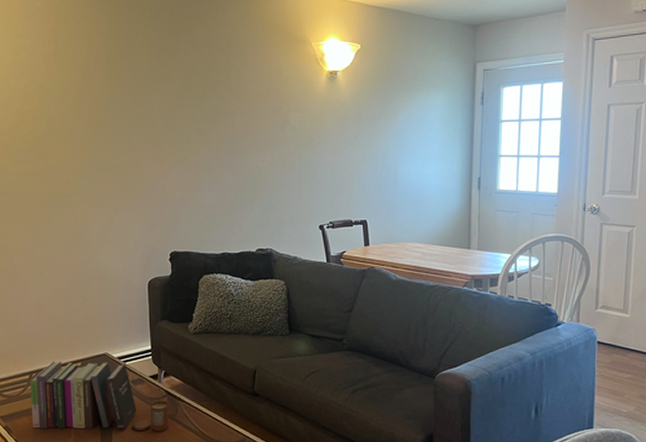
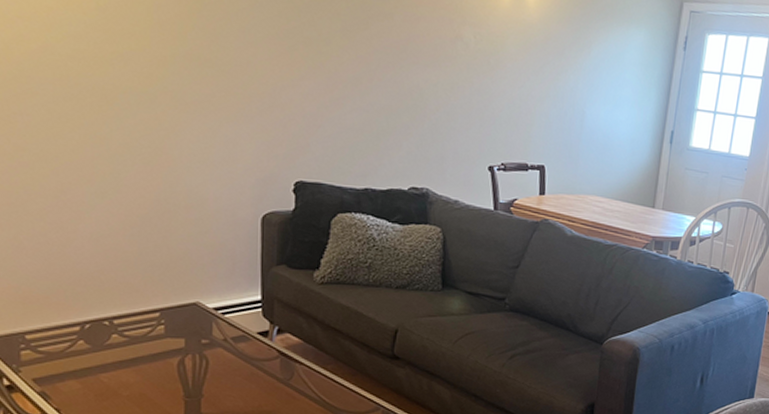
books: present [30,361,137,430] -> none [81,309,237,397]
candle: present [132,400,169,431] -> none [230,362,282,399]

